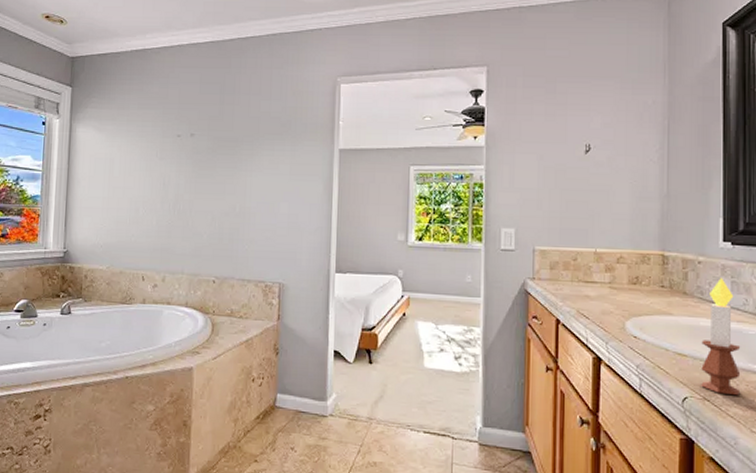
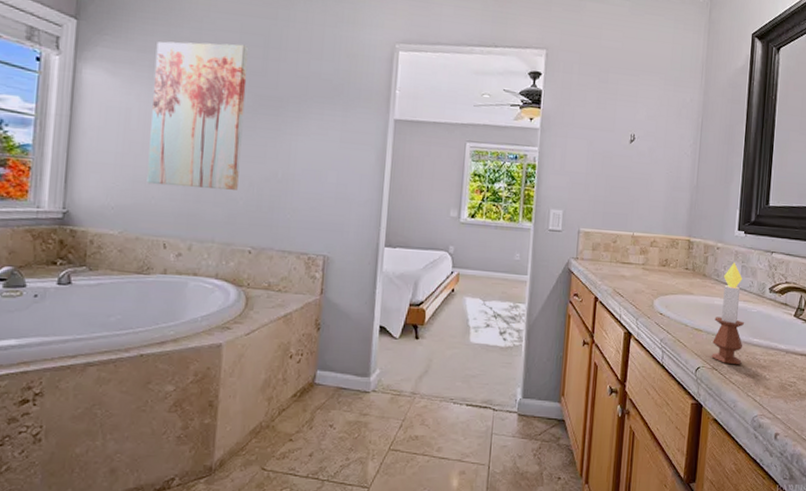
wall art: none [127,93,208,225] -> present [147,41,249,190]

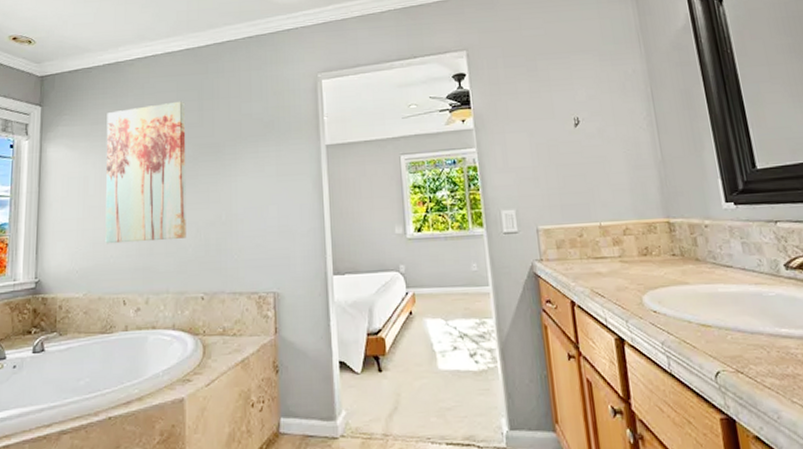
candle: present [711,263,745,365] -> none [722,240,773,364]

